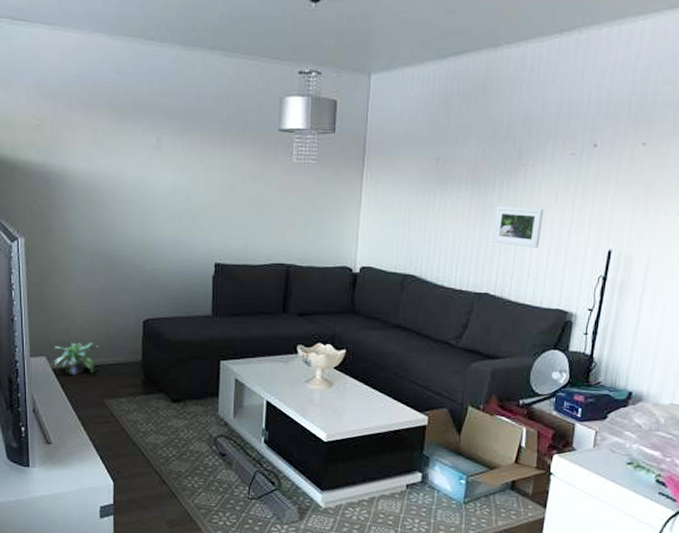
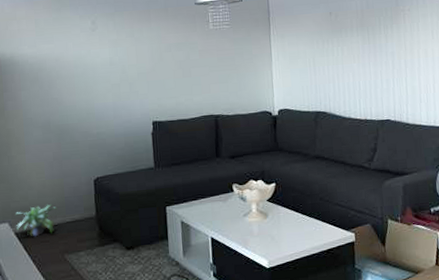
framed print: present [492,205,544,248] -> none [384,43,425,78]

